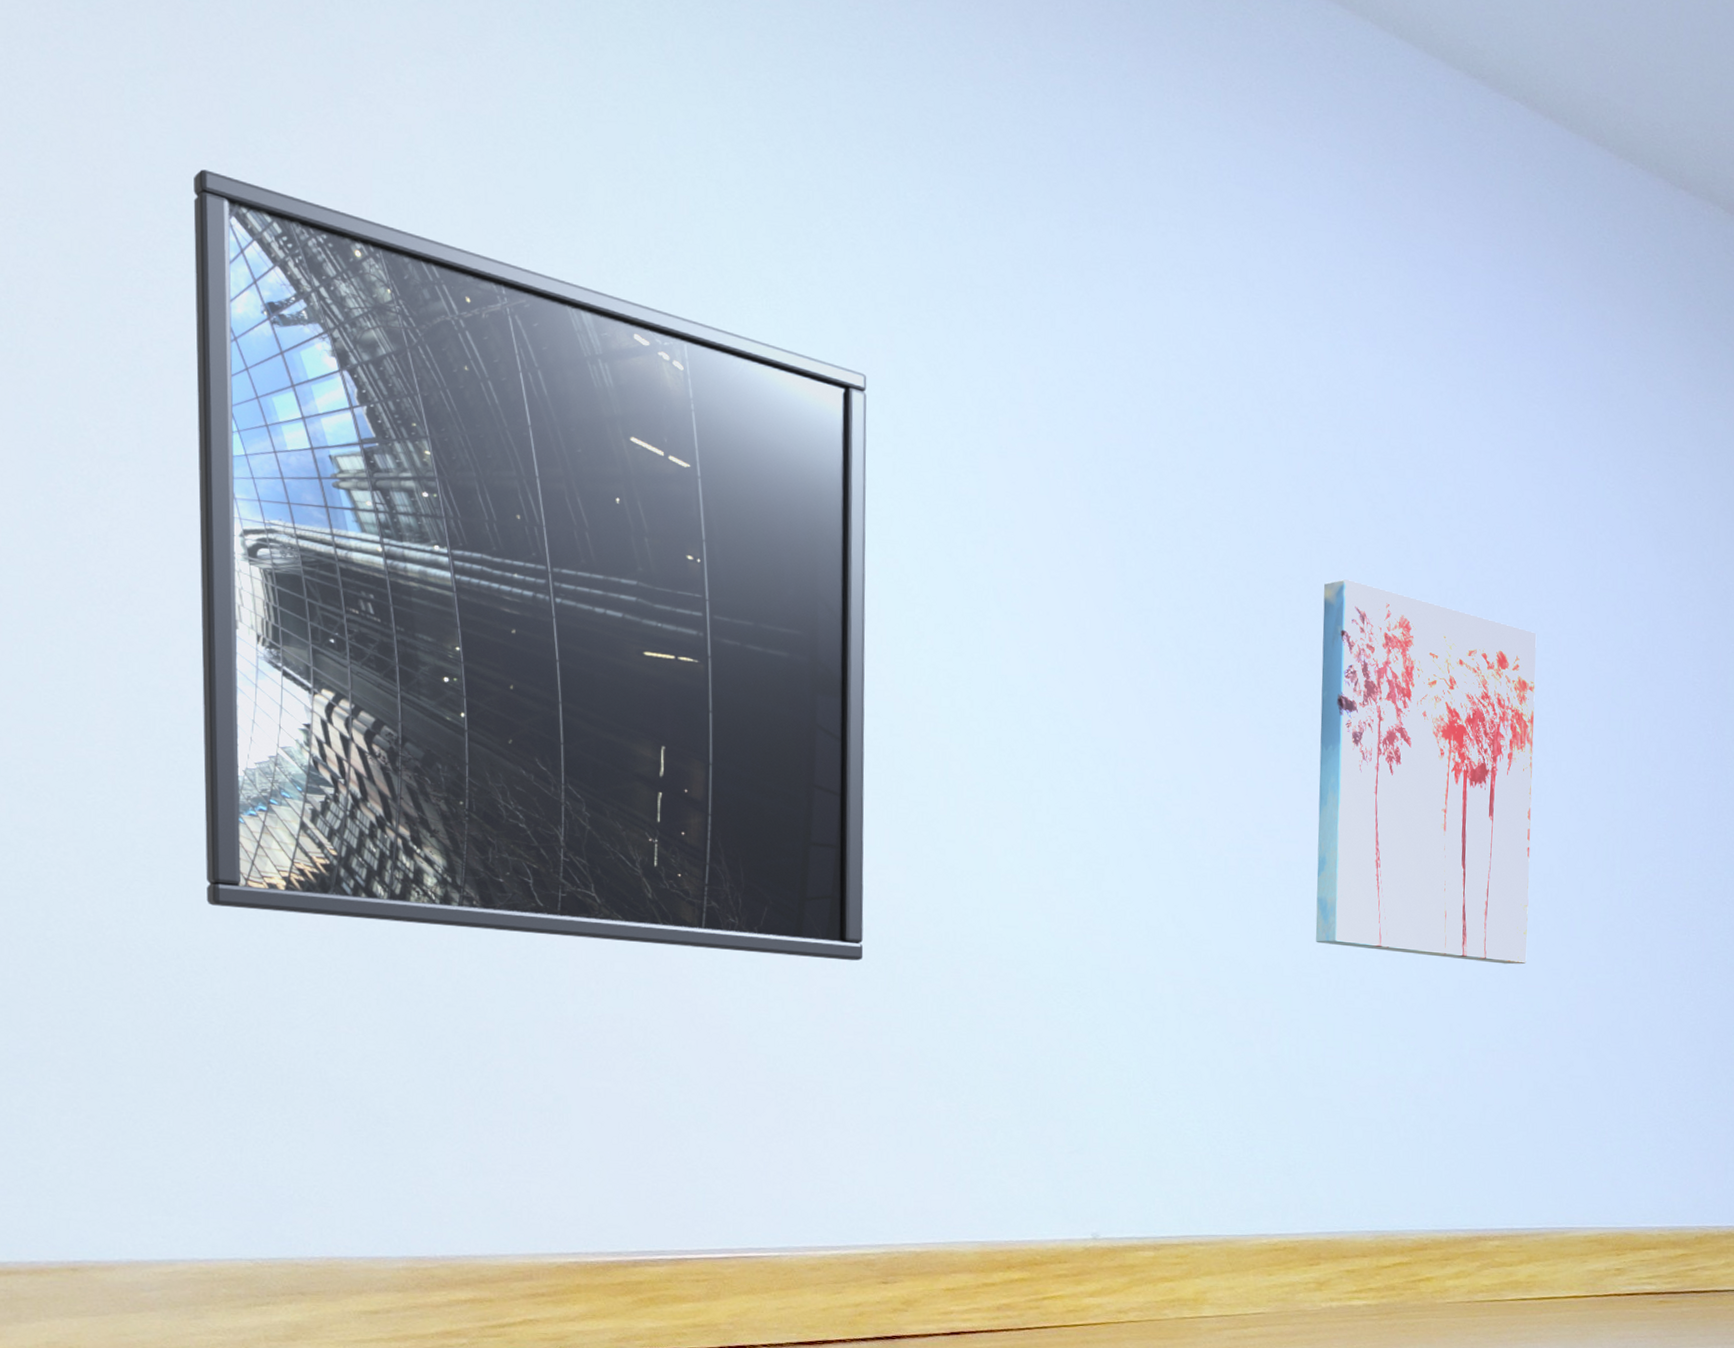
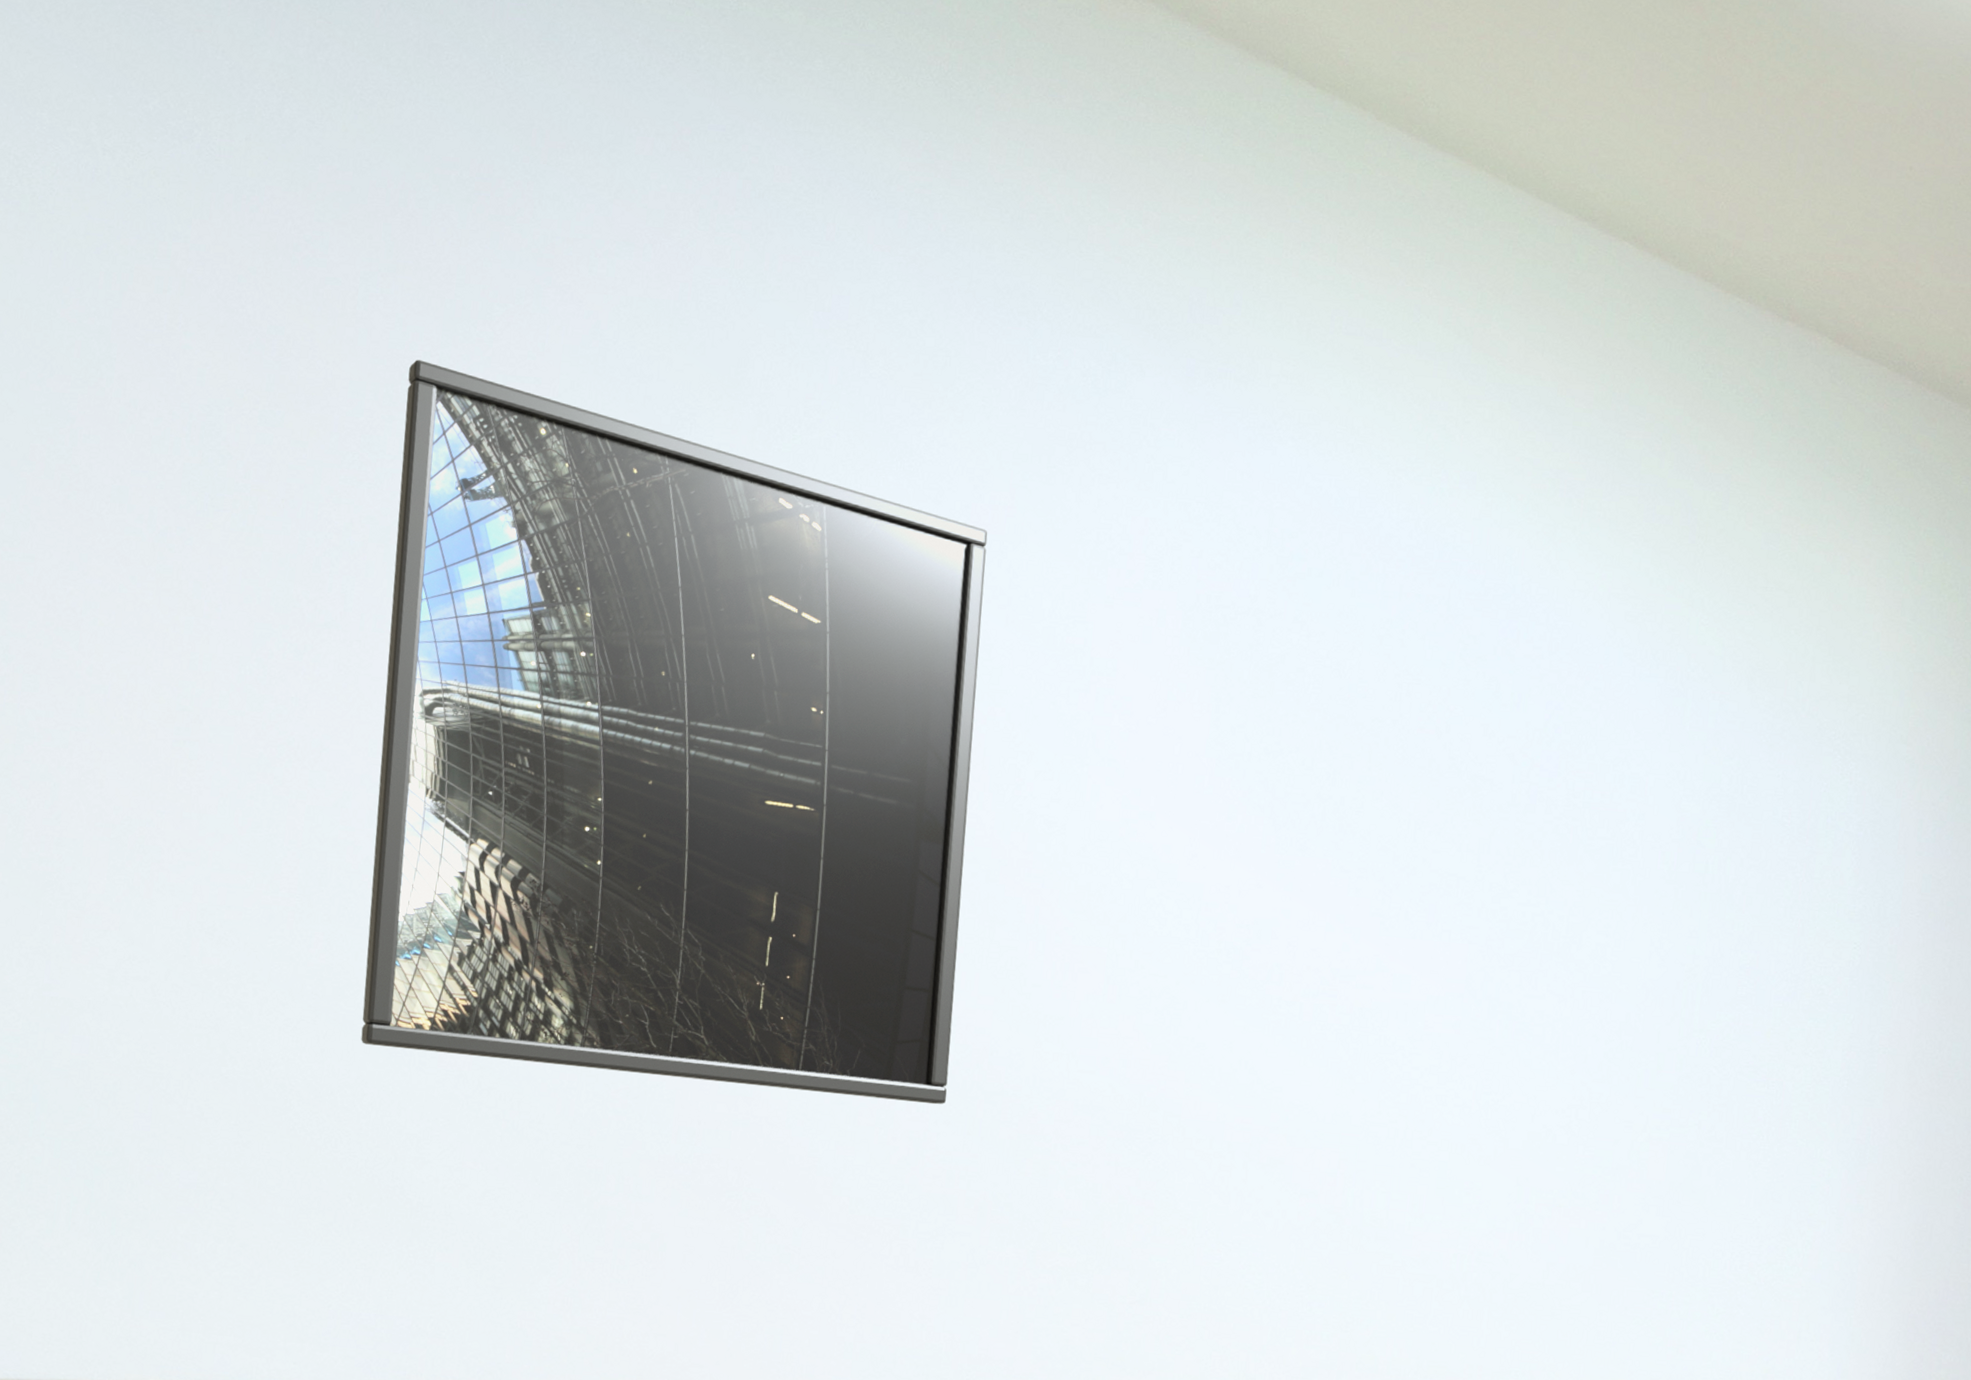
wall art: present [1315,579,1537,965] -> none [1386,721,1623,1117]

